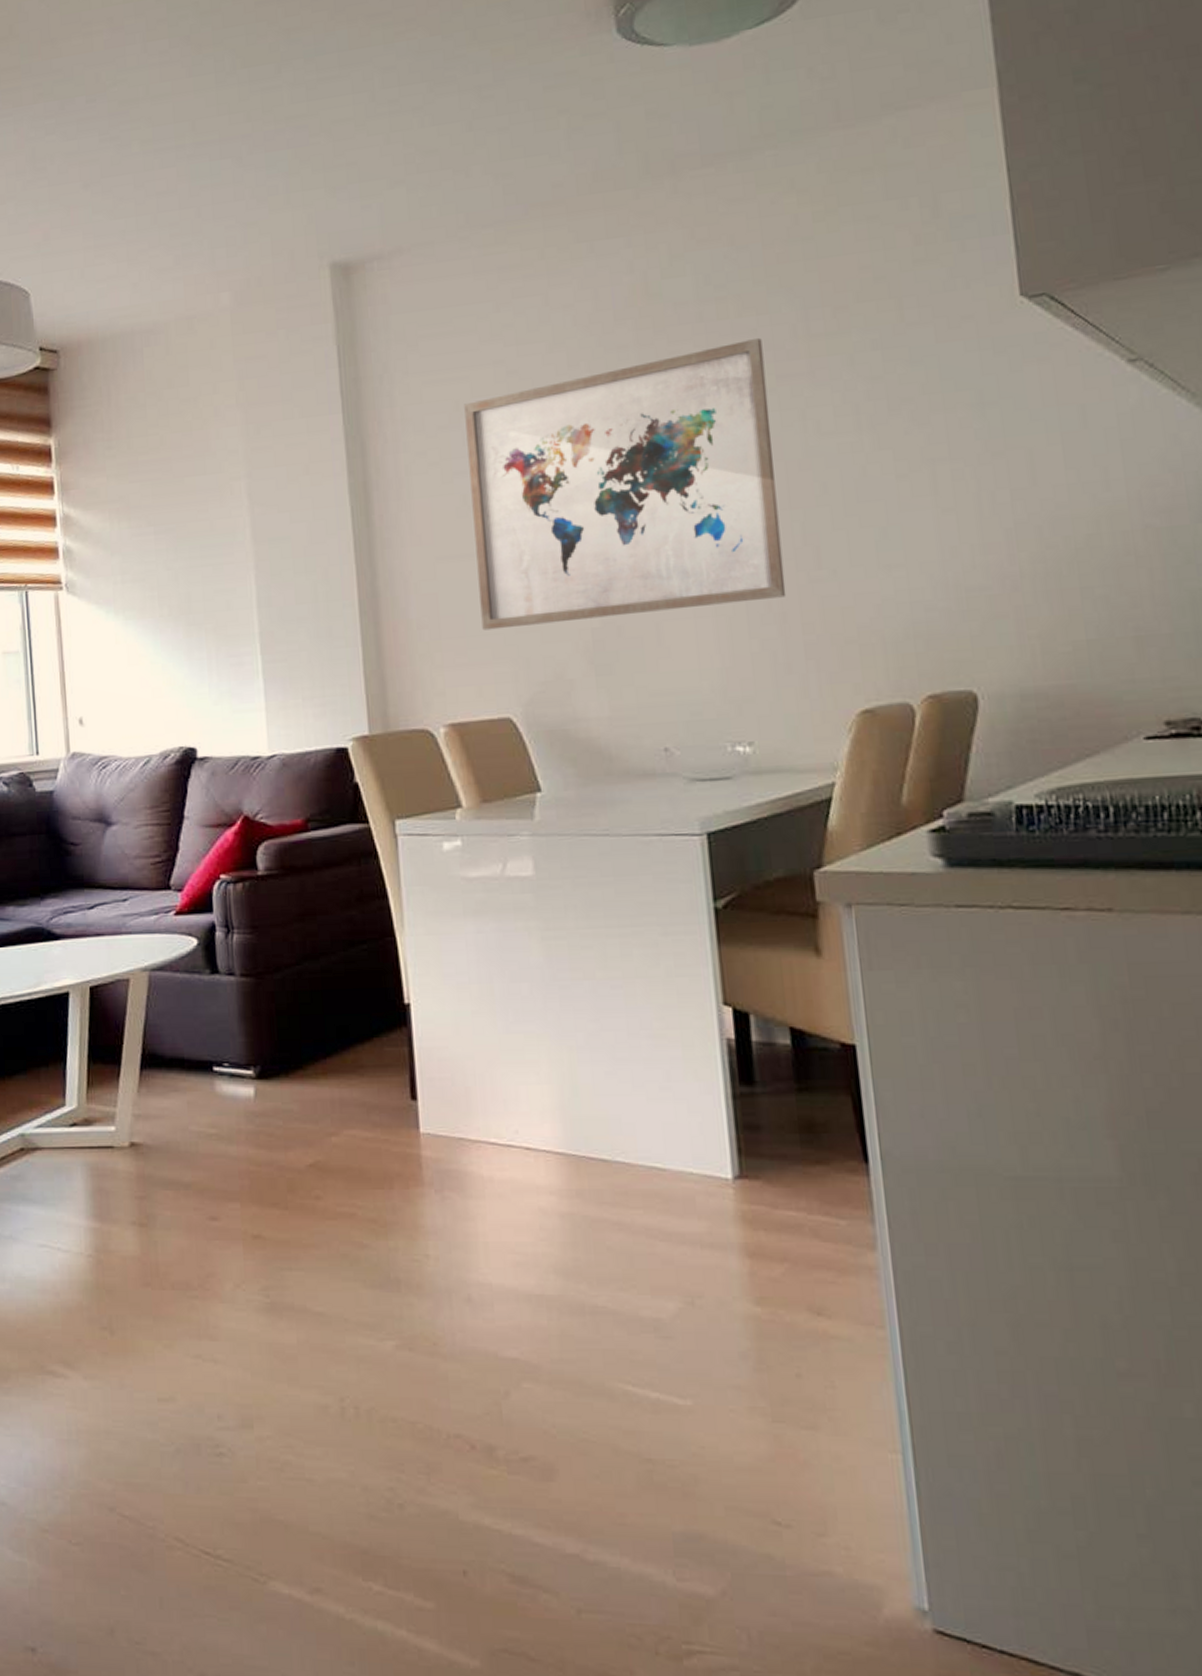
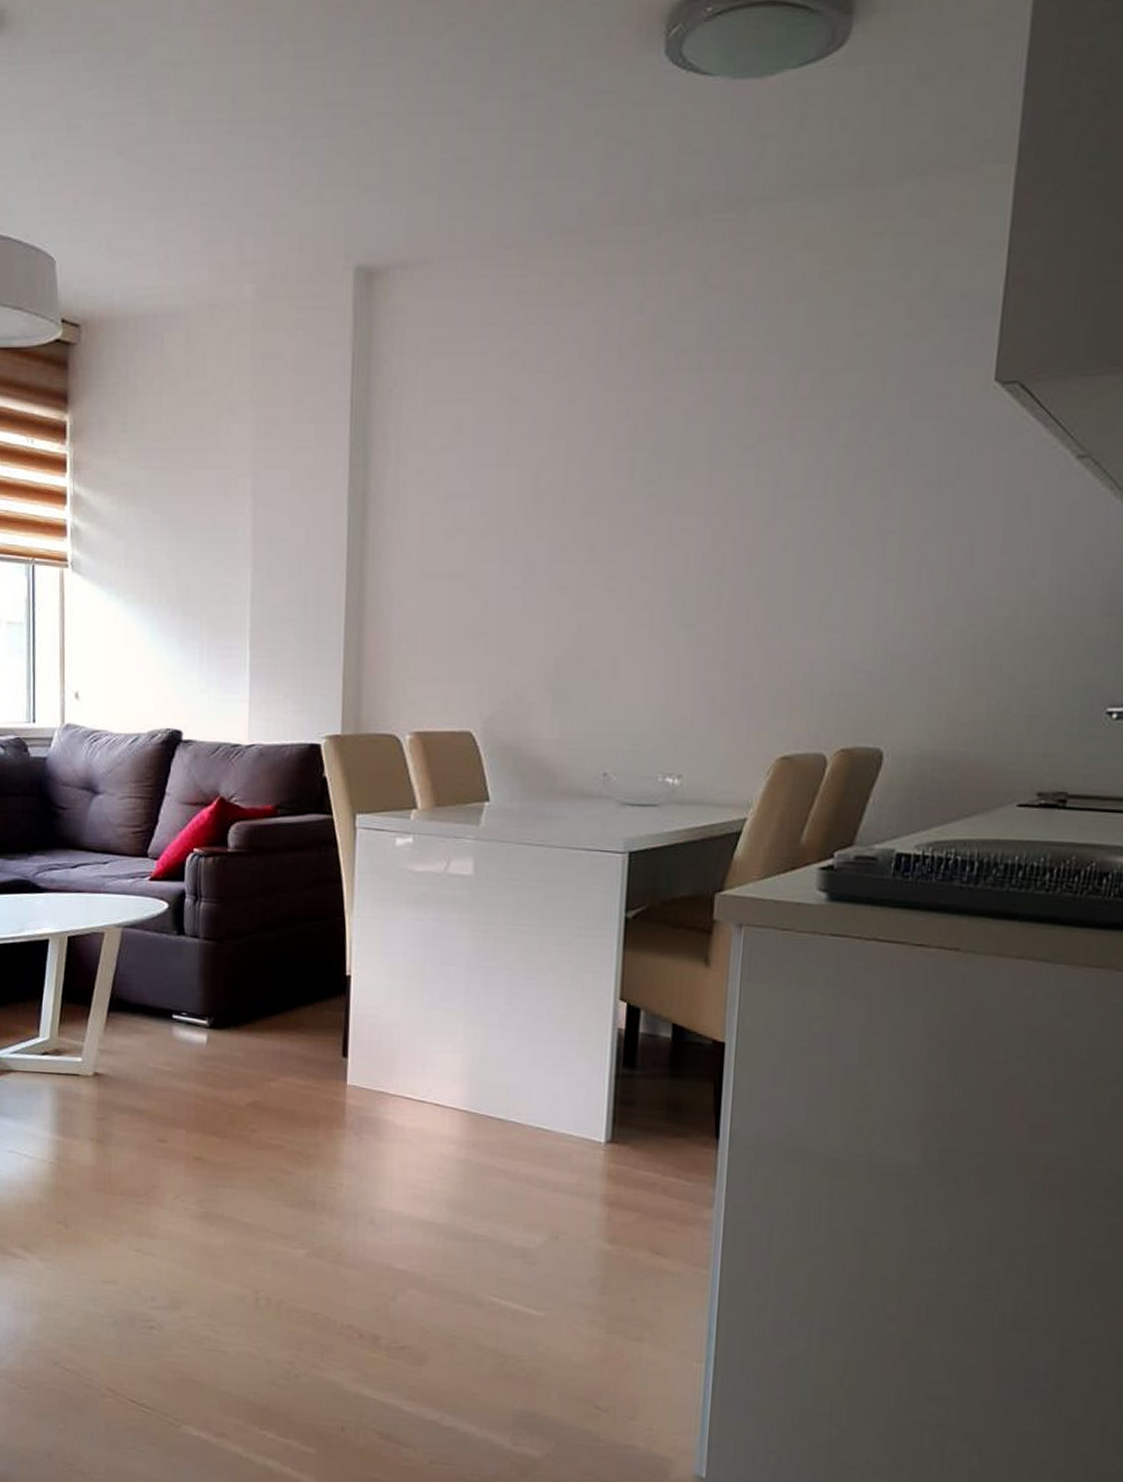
wall art: present [464,337,787,631] -> none [456,393,752,649]

